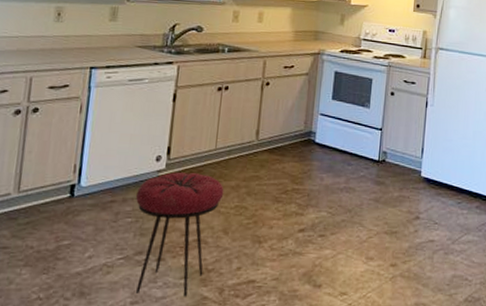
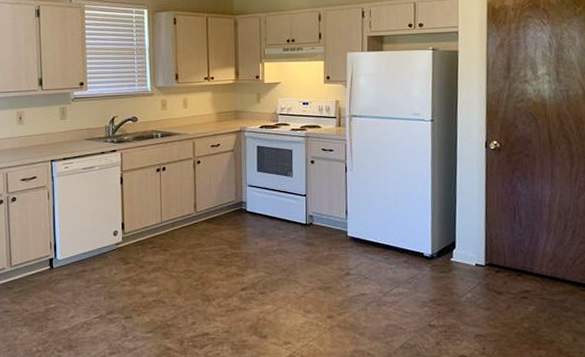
stool: present [136,172,224,297] -> none [102,244,173,348]

